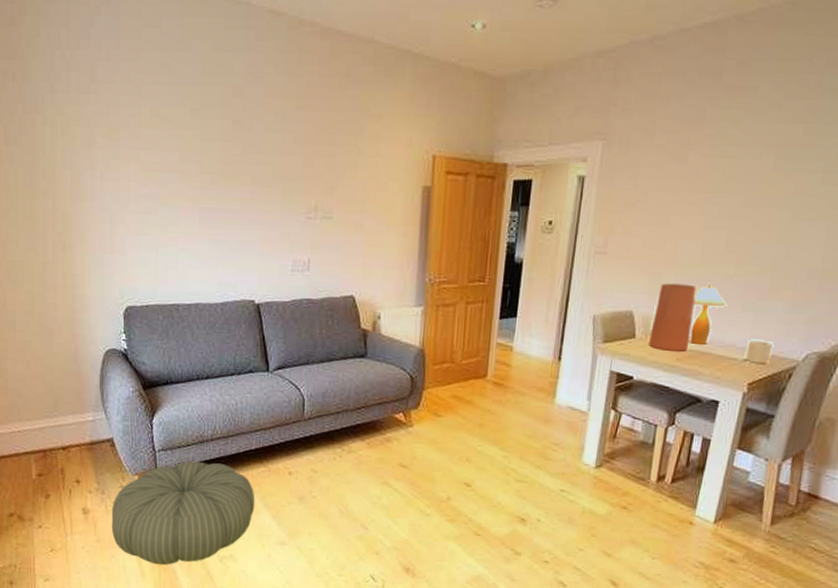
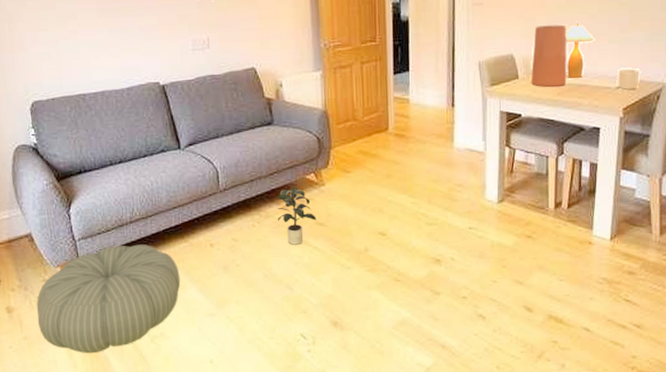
potted plant: none [360,424,400,485] -> present [277,187,316,245]

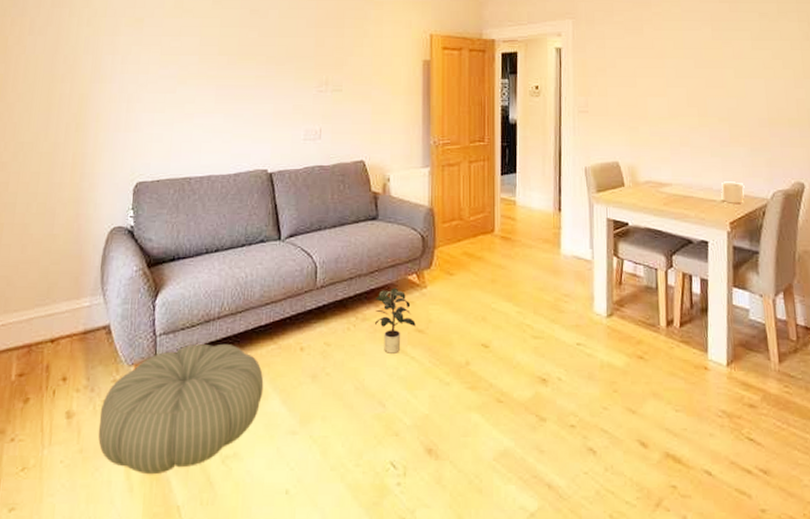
vase: present [531,24,567,87] -> none [636,135,673,196]
table lamp: present [565,22,594,79] -> none [669,134,697,190]

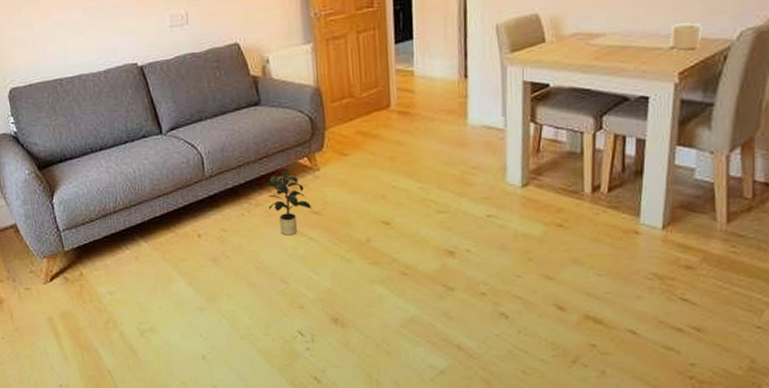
pouf: present [98,343,264,475] -> none [25,234,168,347]

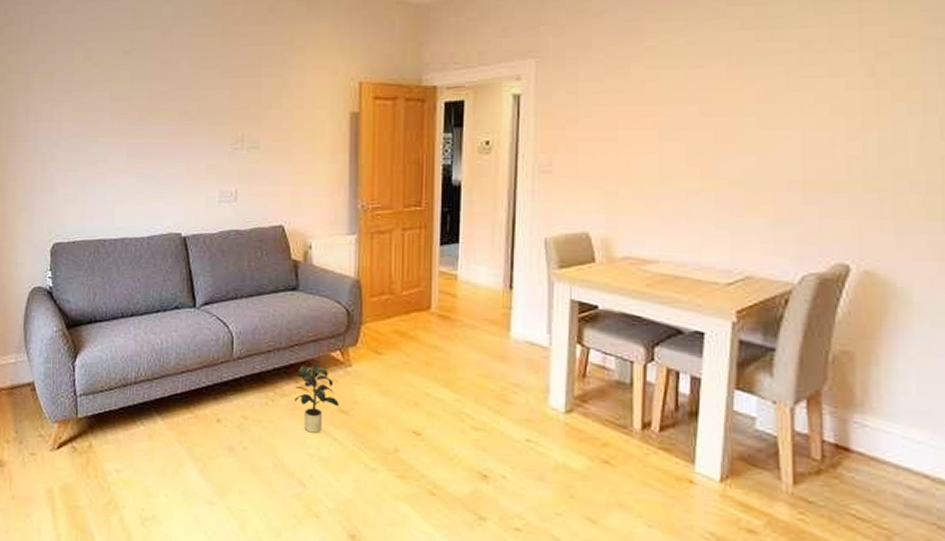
mug: present [672,24,701,50] -> none [728,261,759,288]

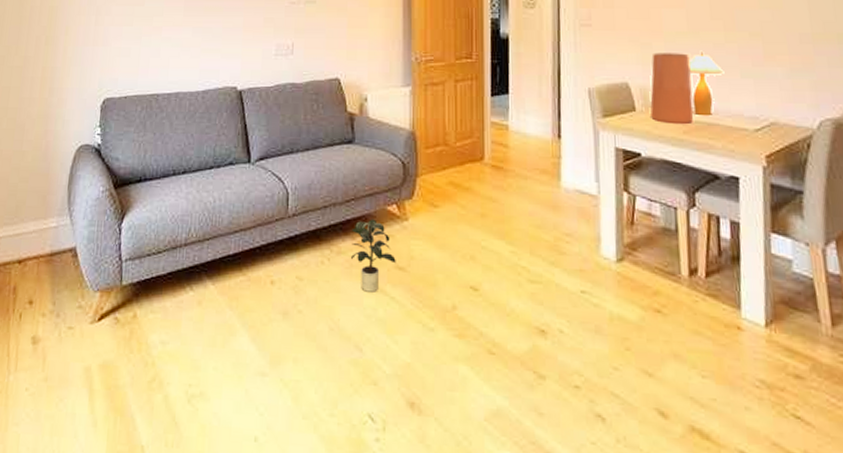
vase: none [612,201,659,276] -> present [650,52,694,124]
table lamp: none [657,200,696,269] -> present [688,52,723,117]

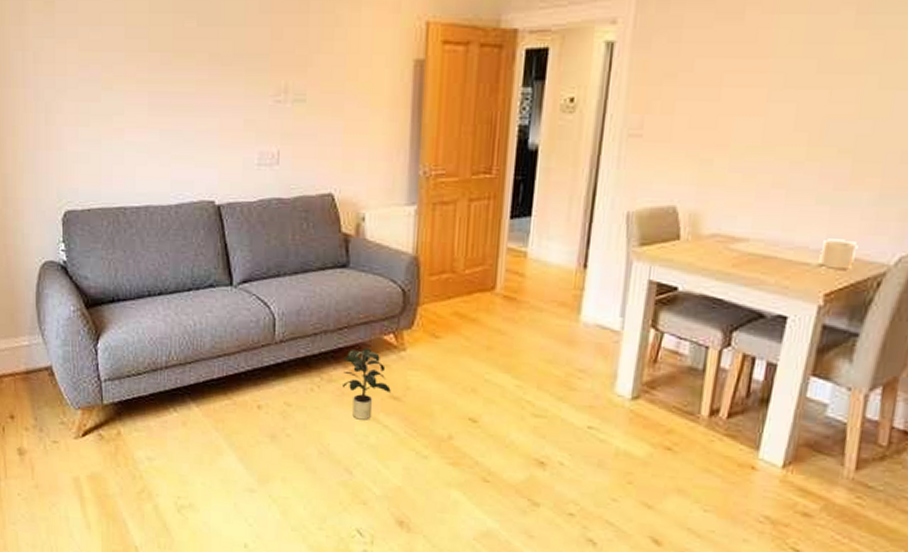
vase: present [650,52,694,124] -> none [697,171,757,256]
table lamp: present [688,52,723,117] -> none [747,171,795,248]
mug: none [755,109,783,134] -> present [821,240,856,270]

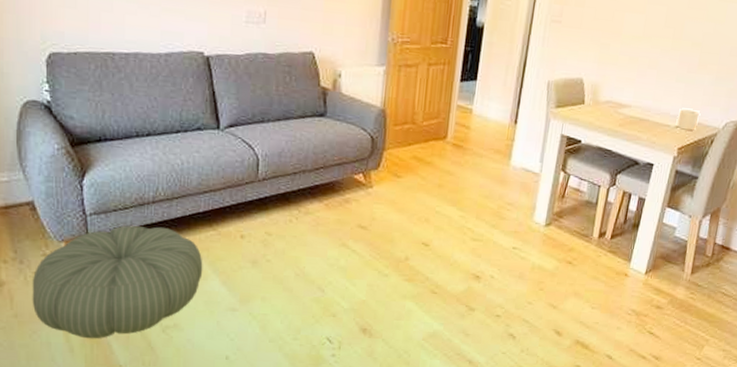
pouf: none [51,393,218,516] -> present [32,225,203,339]
potted plant: present [343,348,391,420] -> none [318,185,359,246]

